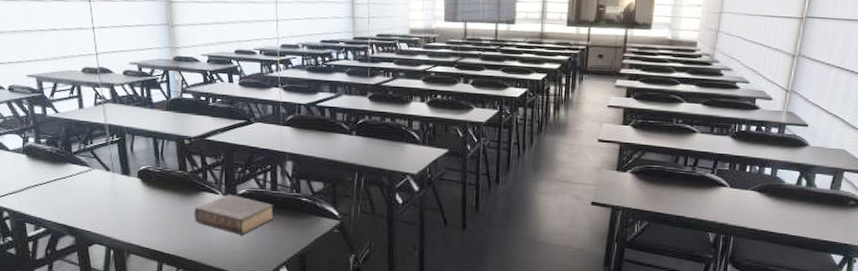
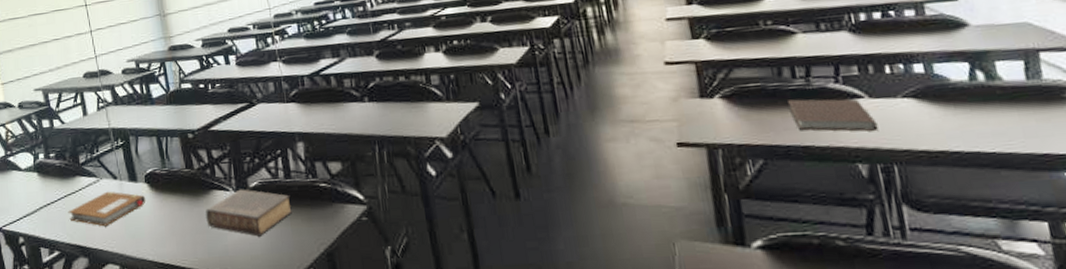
notebook: none [56,180,138,212] -> present [68,191,146,227]
notebook: none [675,181,730,211] -> present [788,99,878,132]

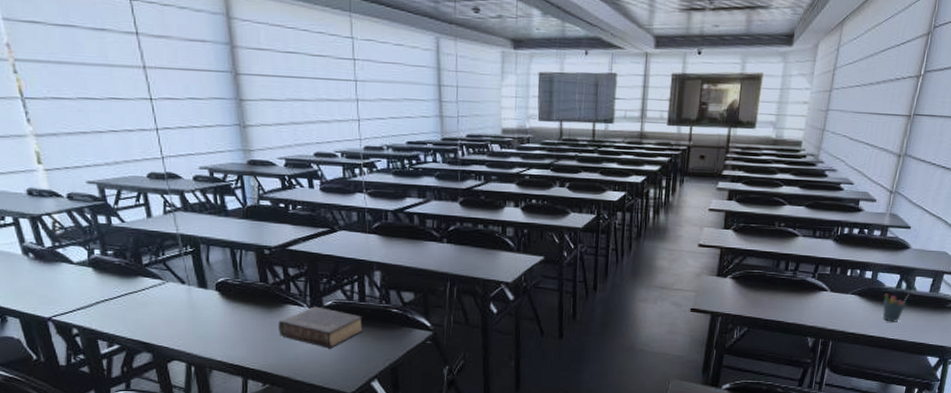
notebook: present [68,191,146,227] -> none [129,294,217,327]
notebook: present [788,99,878,132] -> none [775,286,830,315]
pen holder: none [954,87,995,129] -> present [882,293,910,322]

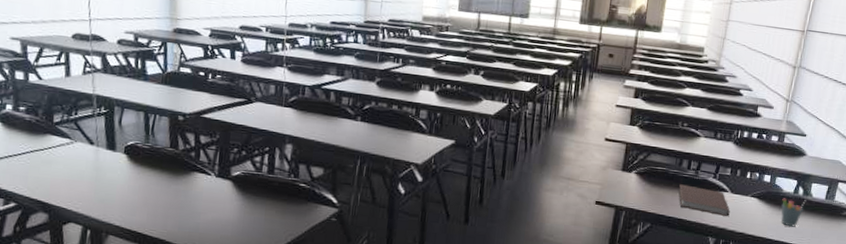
book: present [278,306,363,349] -> none [182,175,270,220]
notebook: none [775,286,830,315] -> present [678,184,730,216]

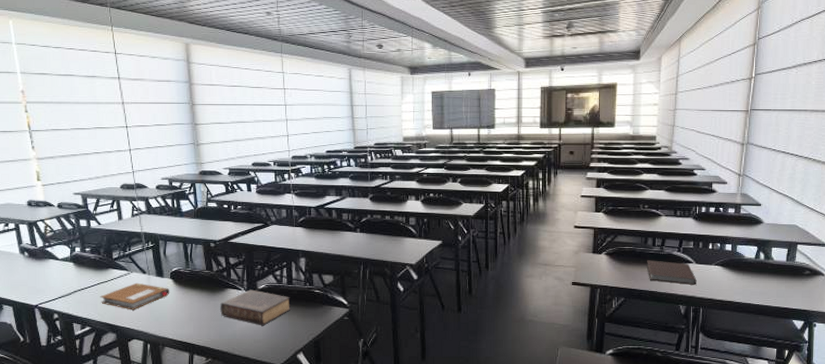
notebook: none [32,154,123,188] -> present [100,282,170,310]
book: none [182,175,270,220] -> present [220,289,290,326]
pen holder: present [781,198,807,227] -> none [745,264,768,289]

